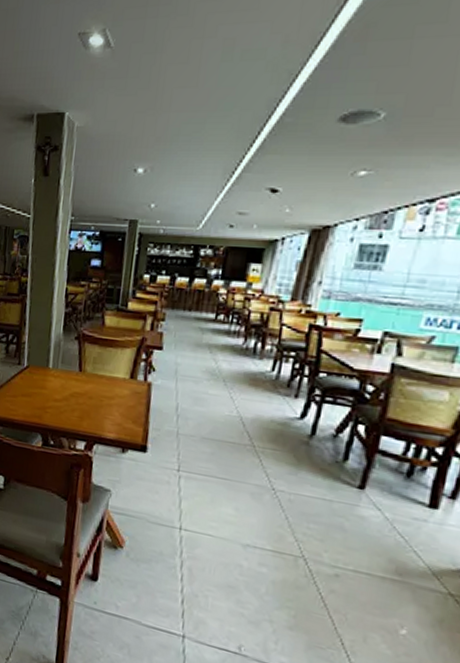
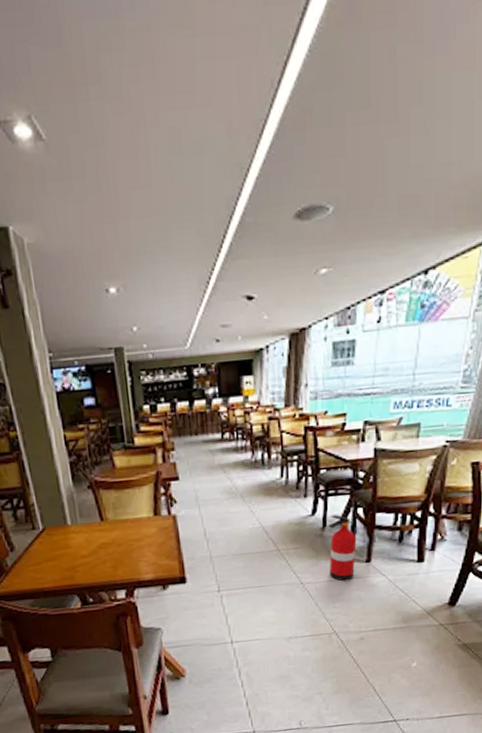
fire extinguisher: none [308,424,355,503] -> present [328,514,358,581]

